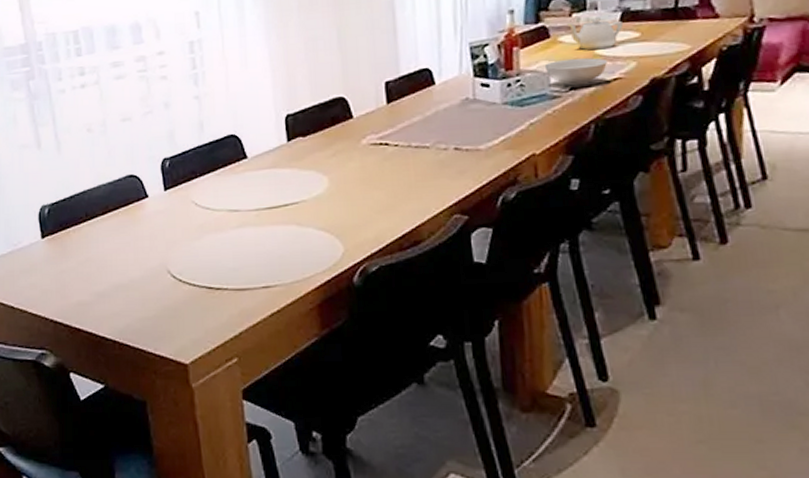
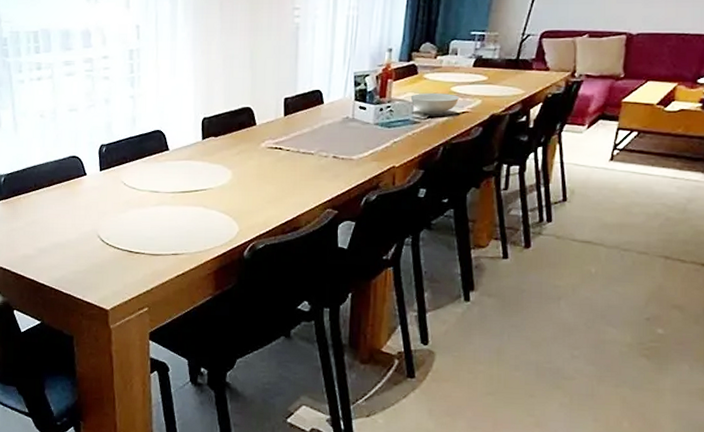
teapot: present [567,18,623,50] -> none [432,62,475,88]

